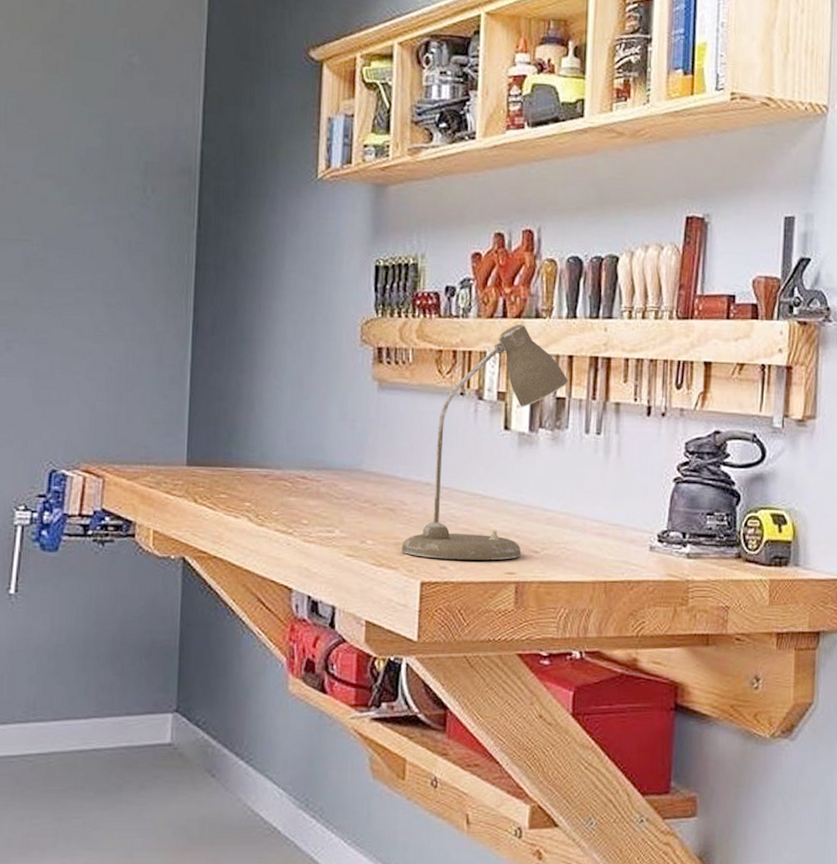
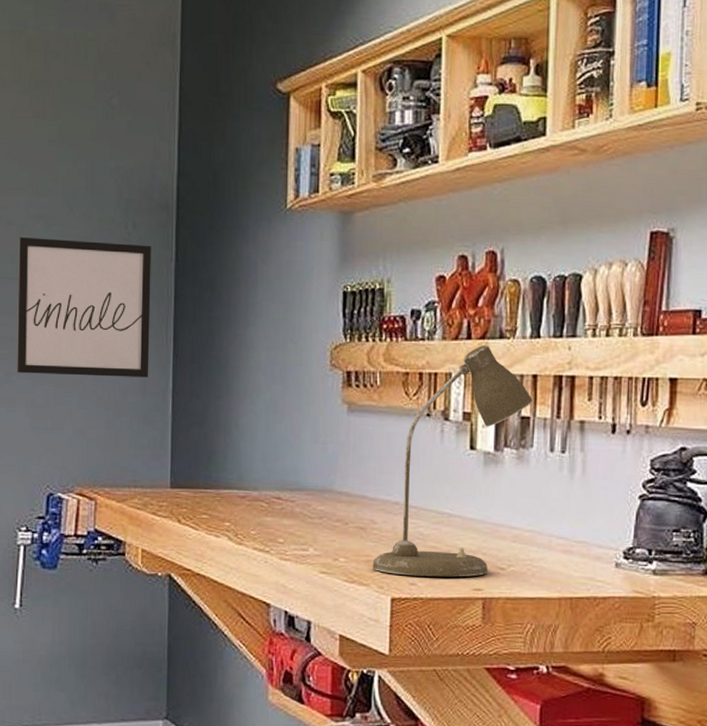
wall art: none [19,196,172,349] -> present [17,236,152,378]

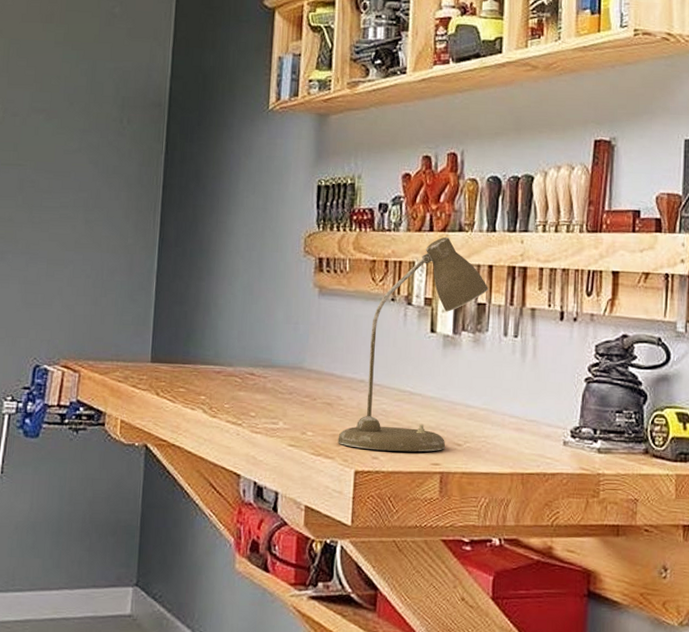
wall art: present [17,236,152,378] -> none [12,127,144,259]

